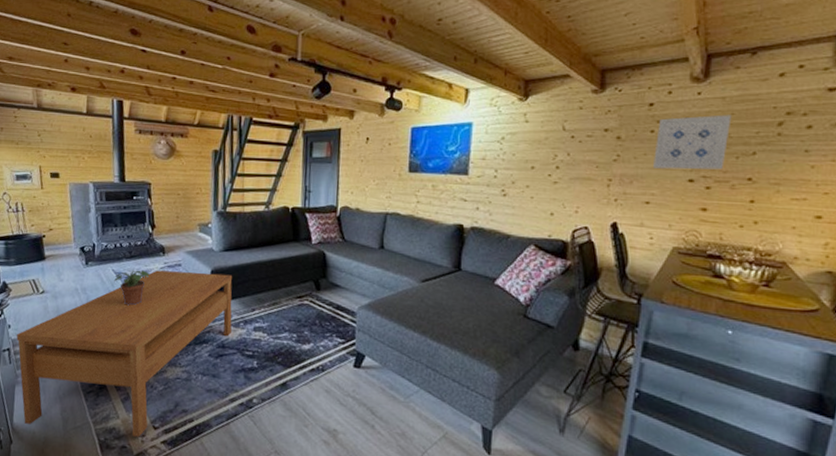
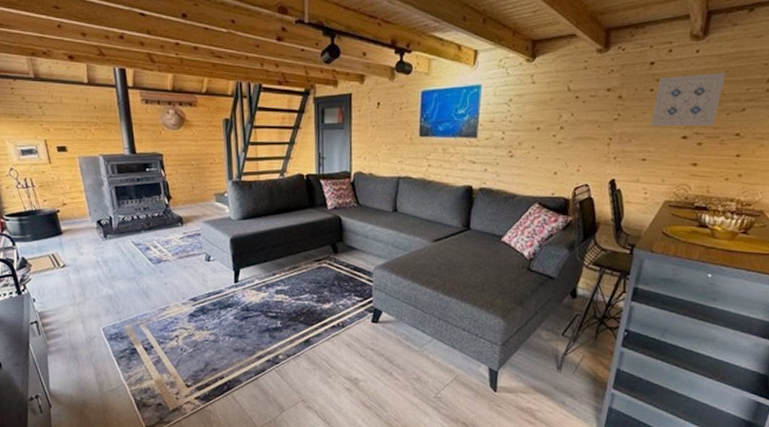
coffee table: present [16,270,233,437] -> none [42,240,254,395]
potted plant: present [114,270,150,306] -> none [135,241,170,276]

